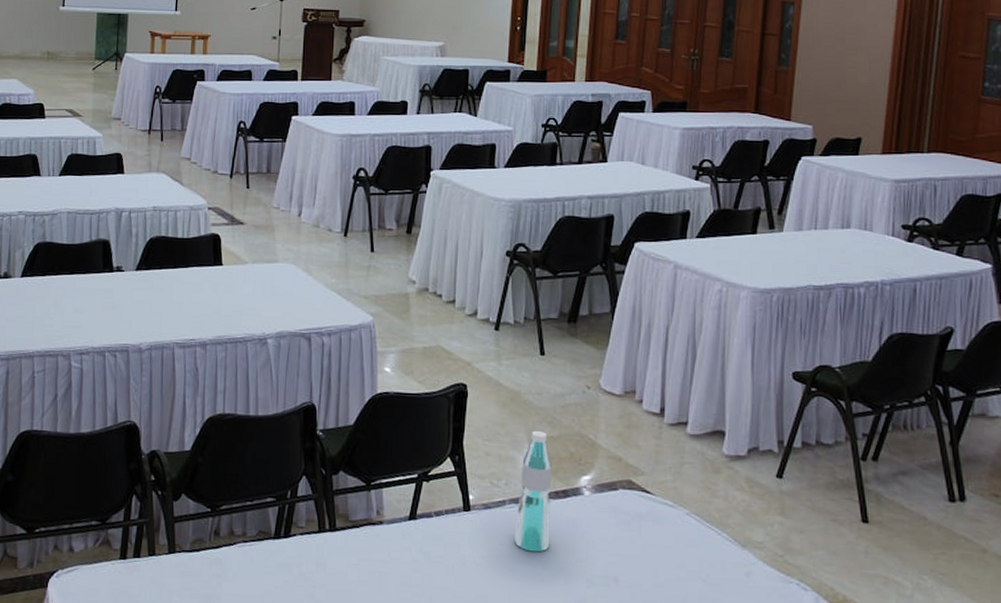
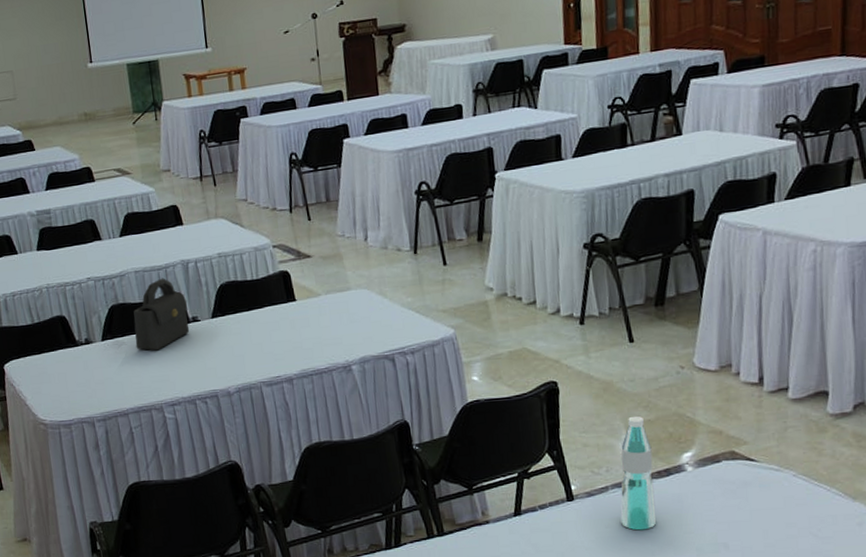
handbag: none [54,222,114,295] -> present [133,278,190,351]

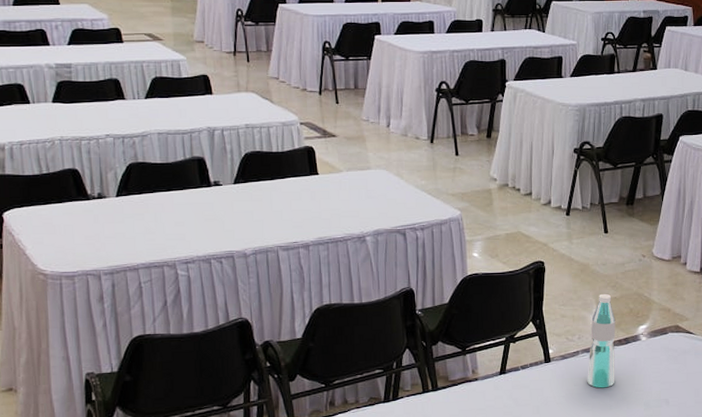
handbag: present [133,278,190,351] -> none [152,142,211,210]

